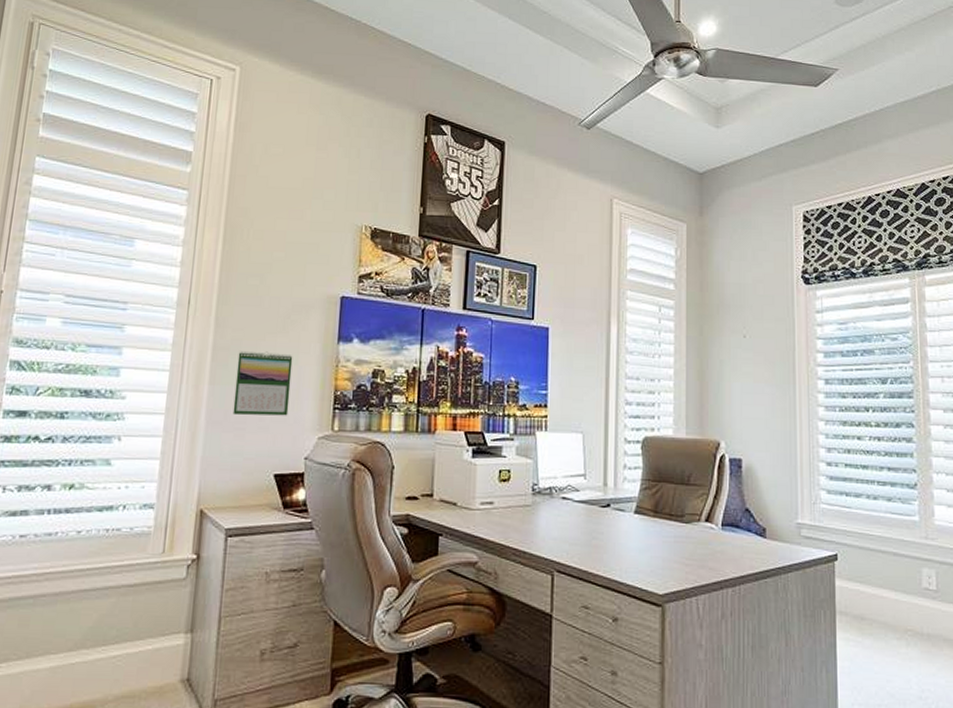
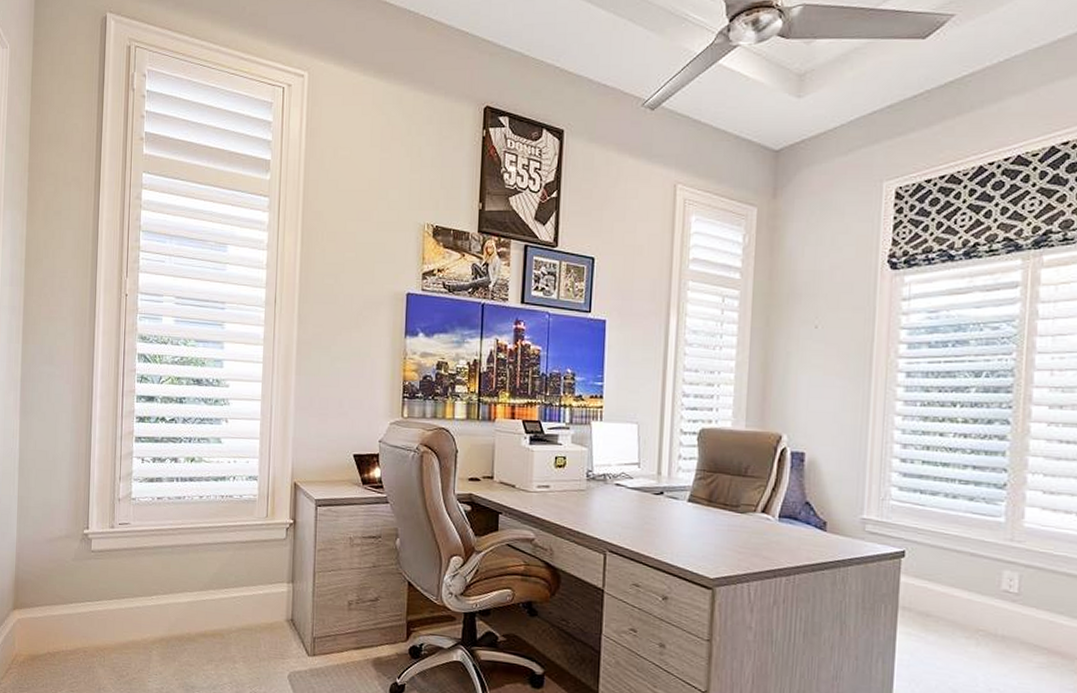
calendar: present [232,350,293,416] -> none [316,344,366,403]

